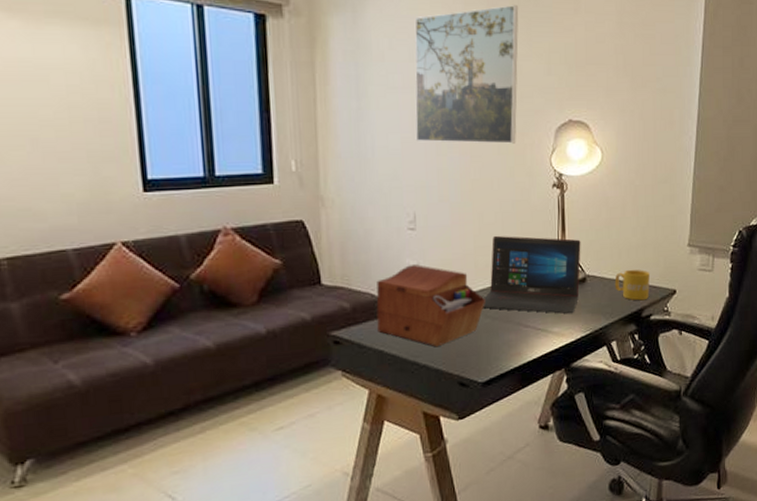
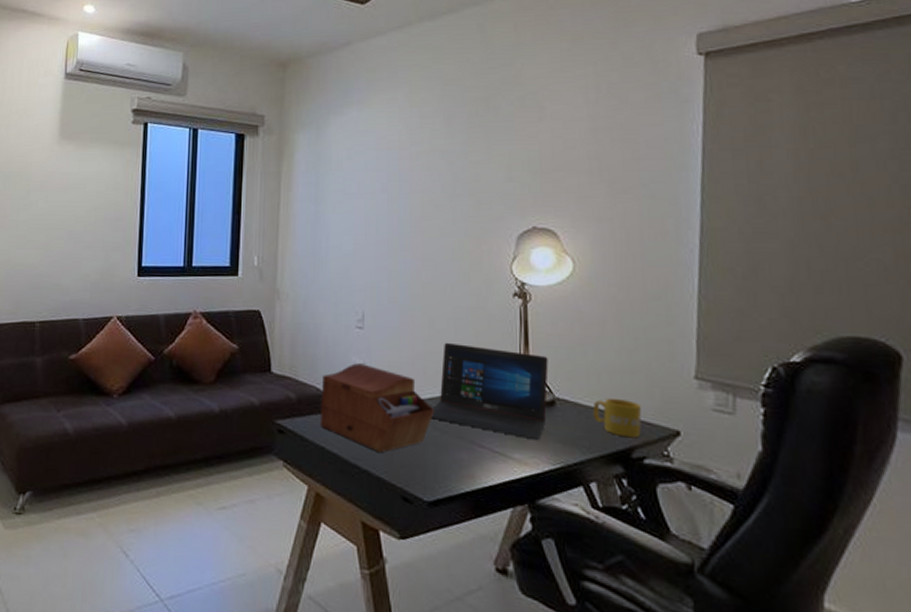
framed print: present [414,5,519,144] -> none [367,116,477,249]

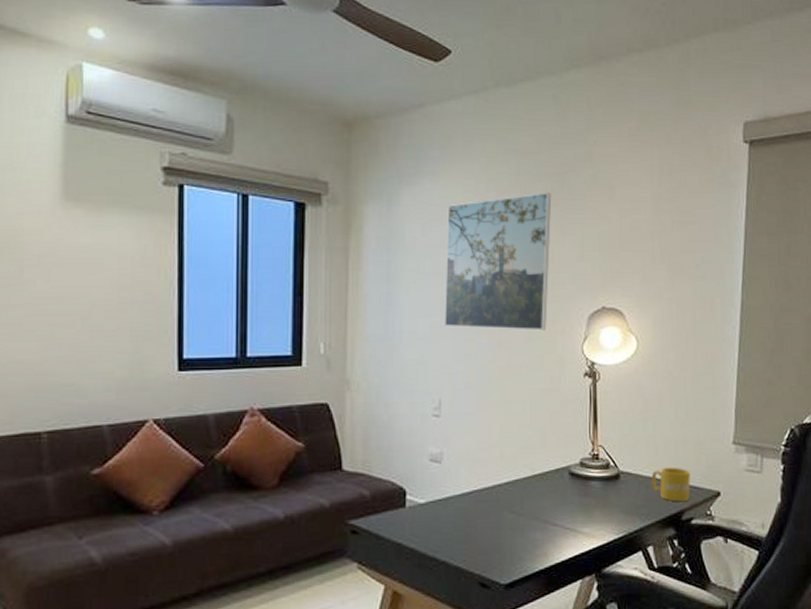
sewing box: present [320,363,434,453] -> none [397,453,510,543]
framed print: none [367,116,477,249] -> present [443,193,552,330]
laptop: present [431,342,549,441] -> none [508,425,614,514]

